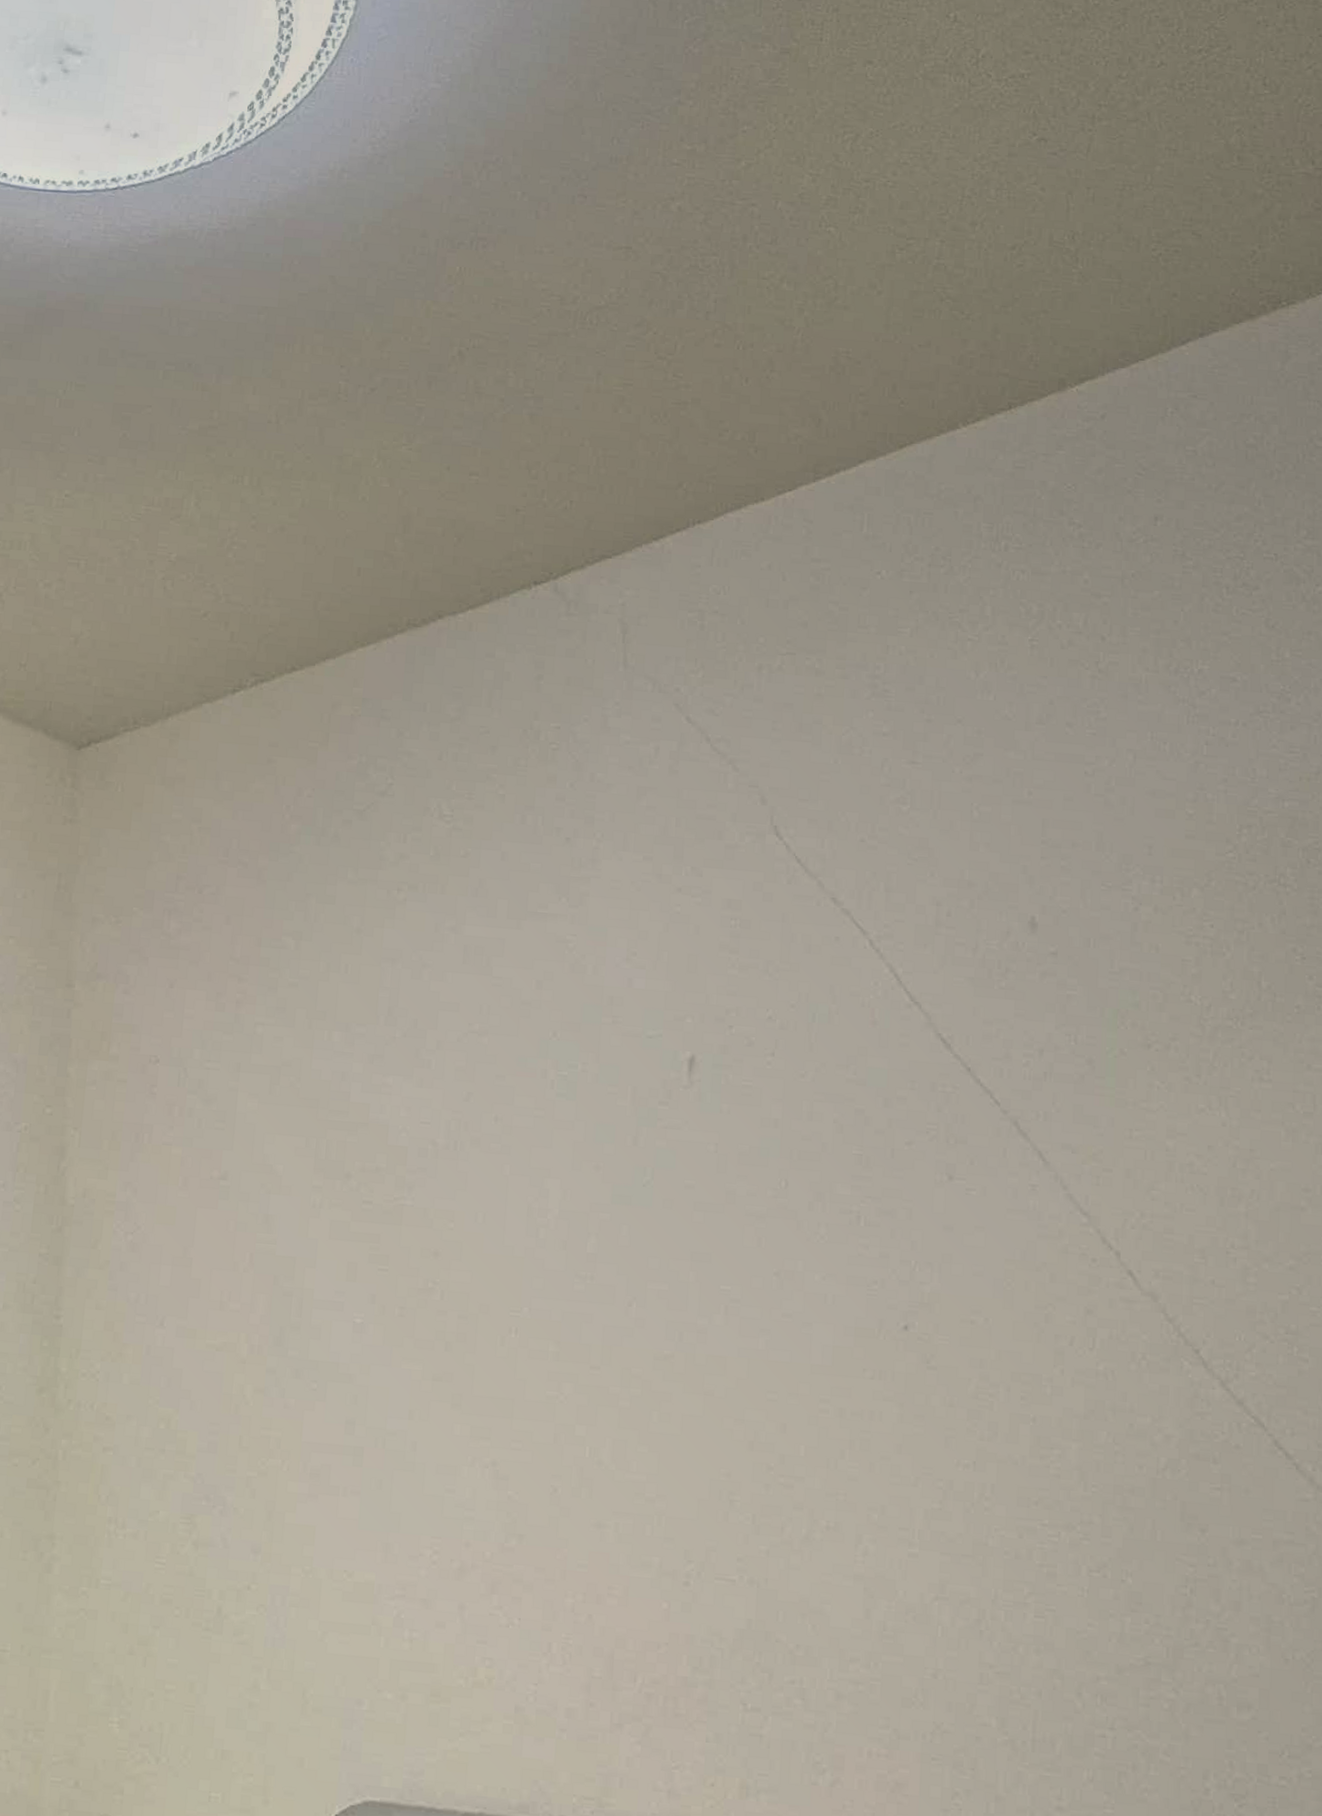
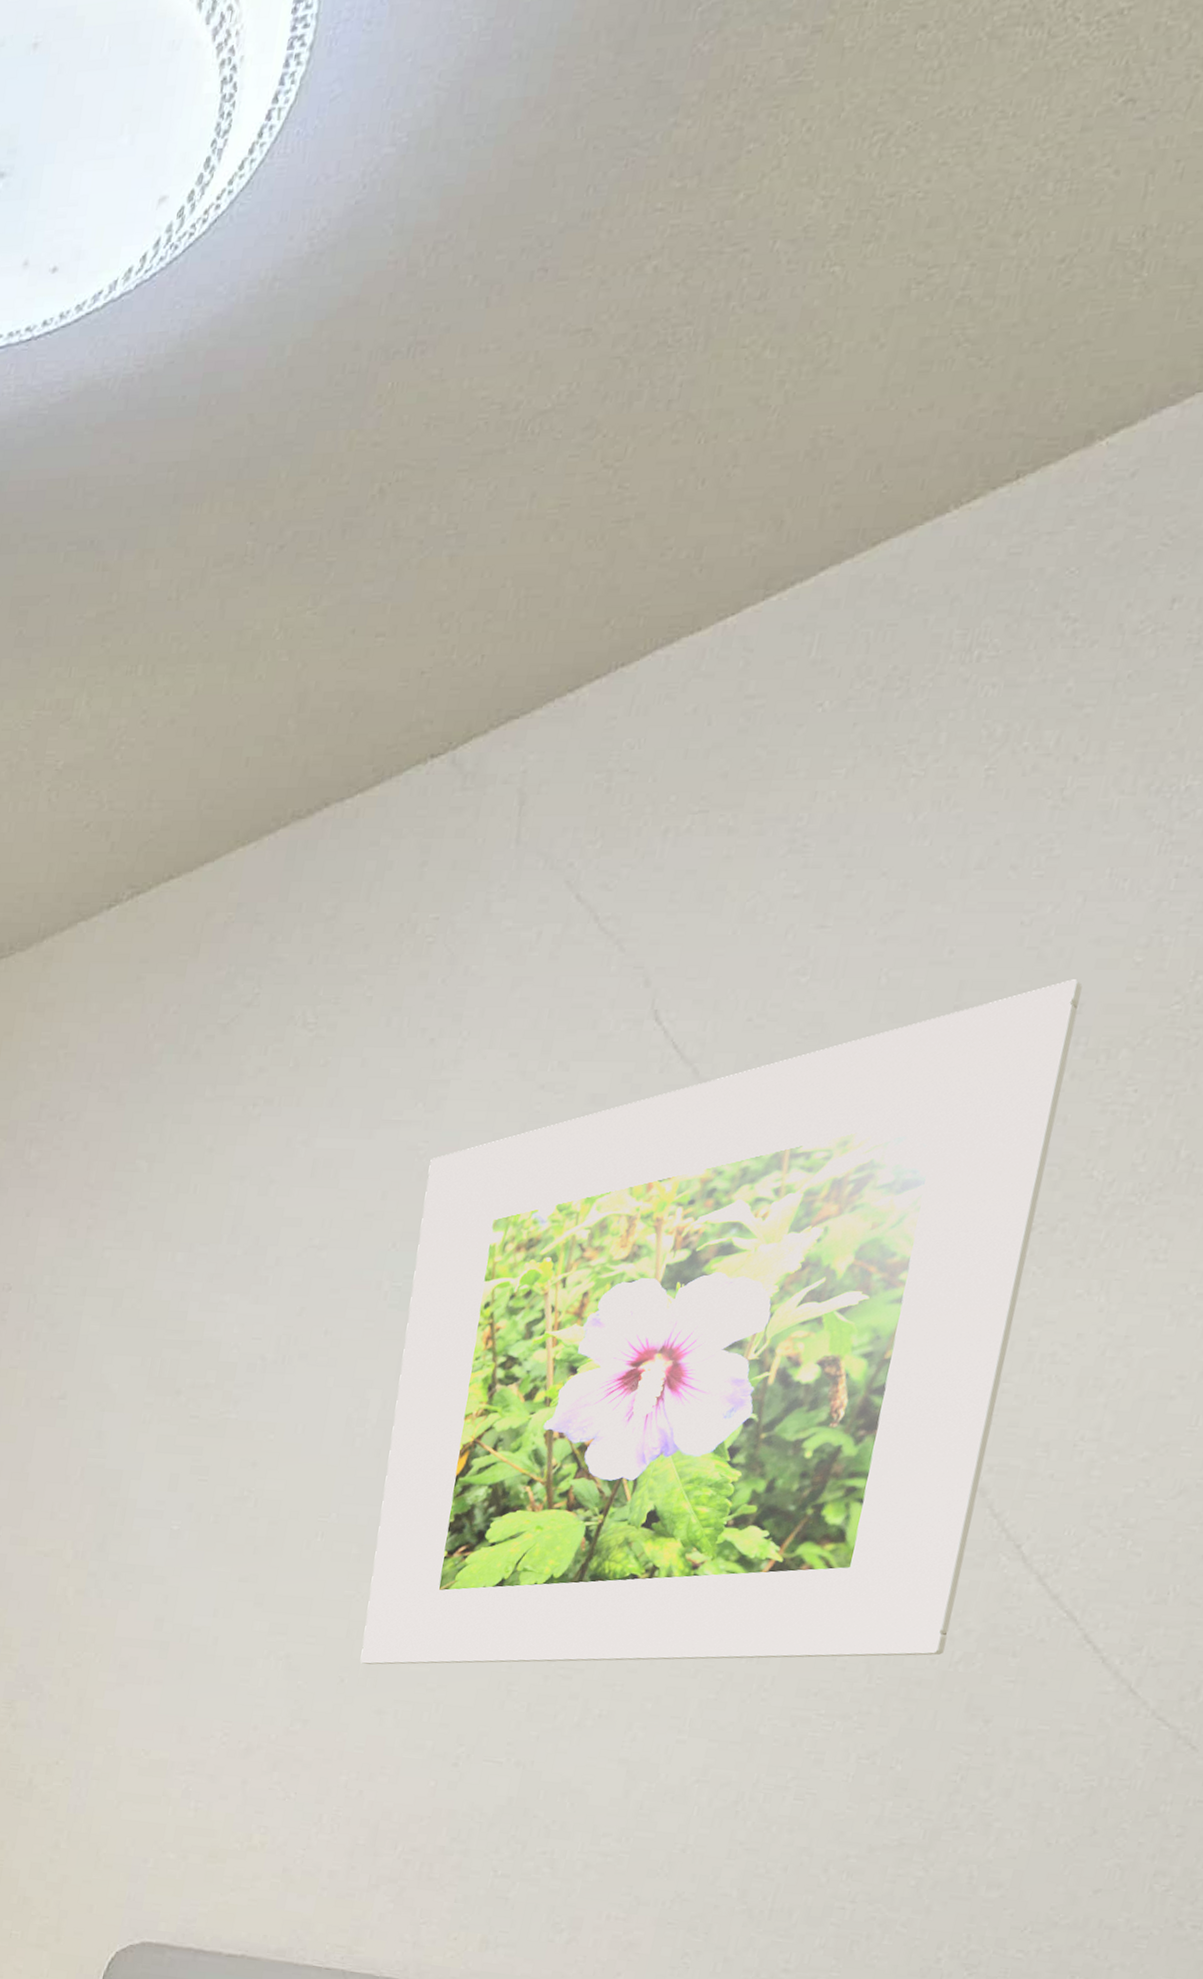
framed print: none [572,825,1150,1473] -> present [360,979,1083,1665]

